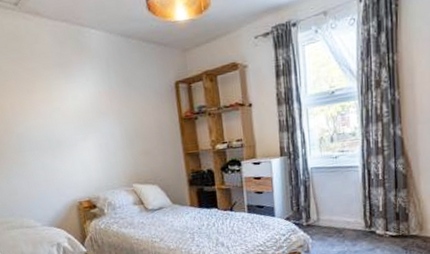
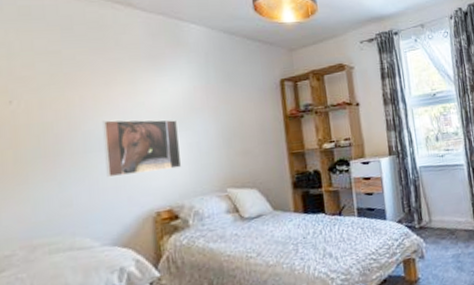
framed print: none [30,122,95,173] -> present [103,119,182,178]

